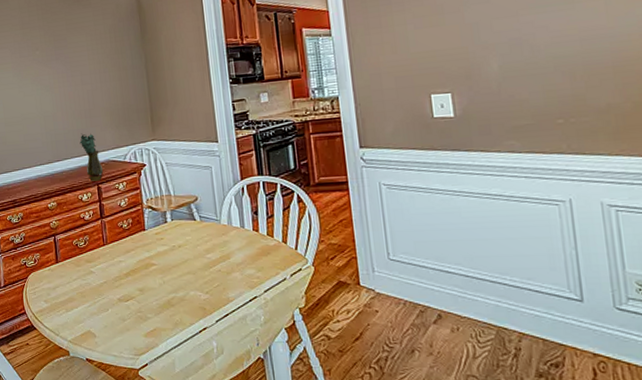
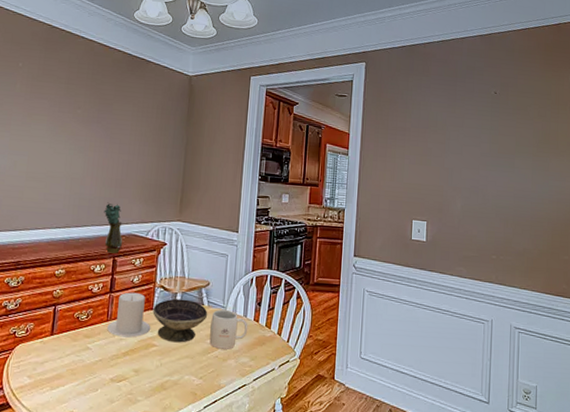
candle: none [105,215,147,259] -> present [107,292,151,338]
decorative bowl: none [145,217,202,260] -> present [153,298,208,343]
mug: none [206,222,249,263] -> present [209,309,248,349]

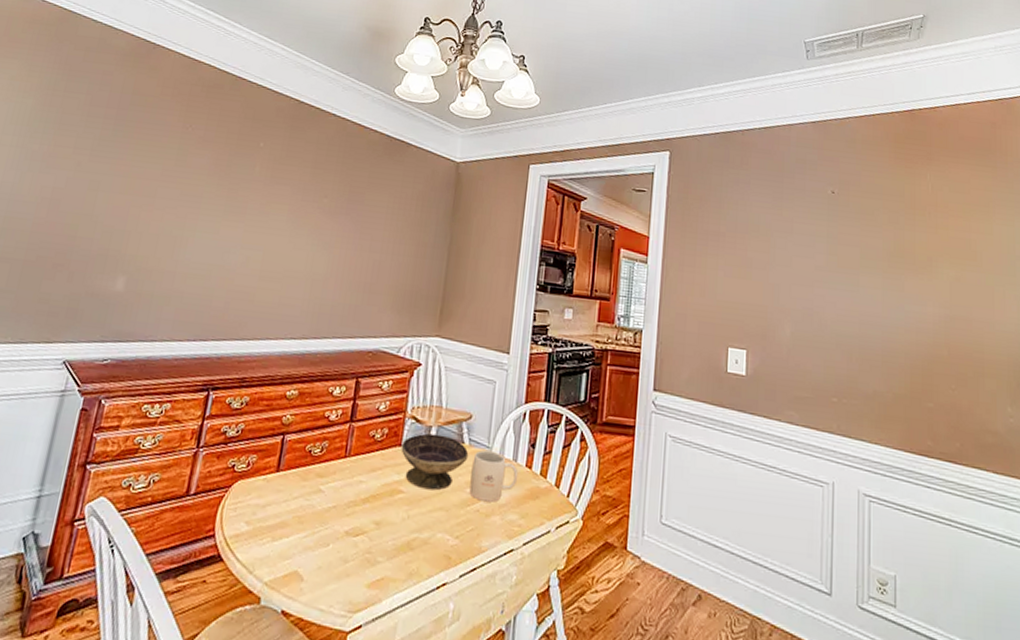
vase: present [104,202,123,255] -> none [346,310,370,374]
candle: present [107,292,151,338] -> none [344,422,398,481]

